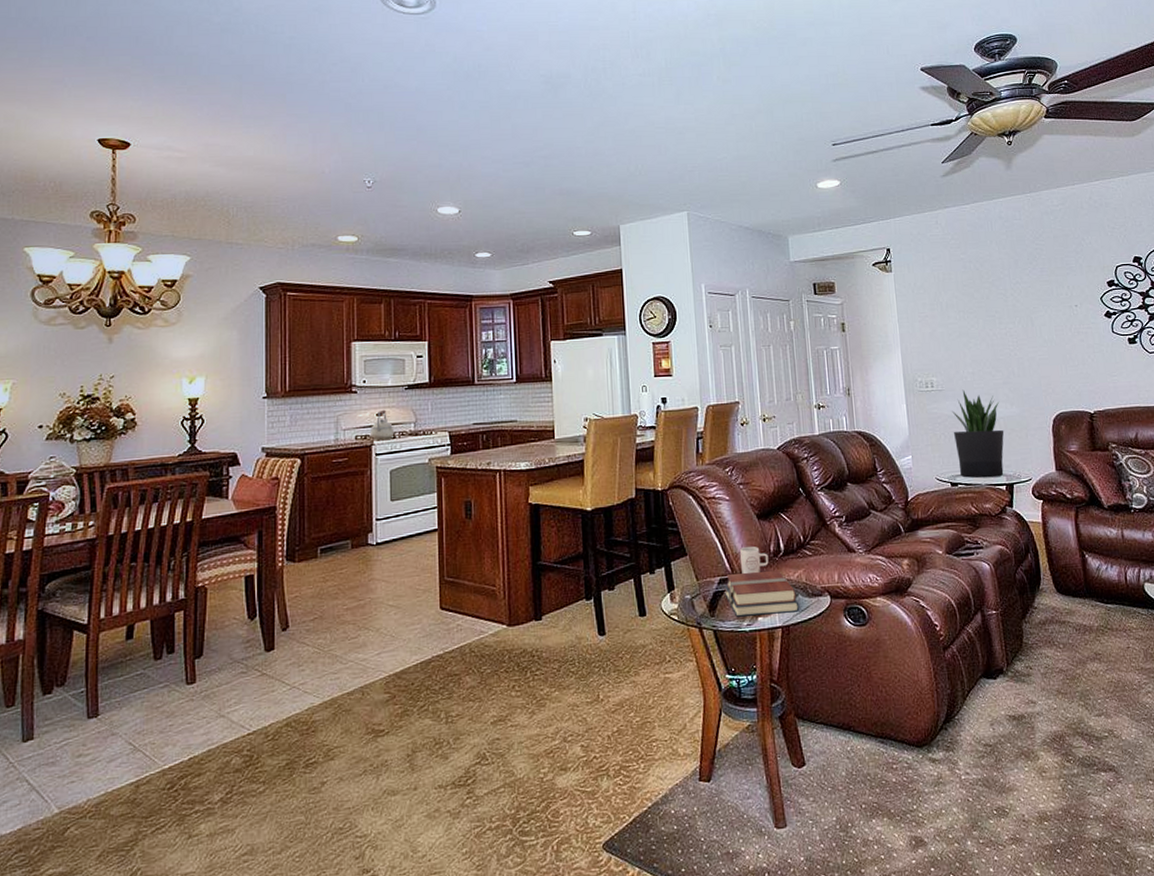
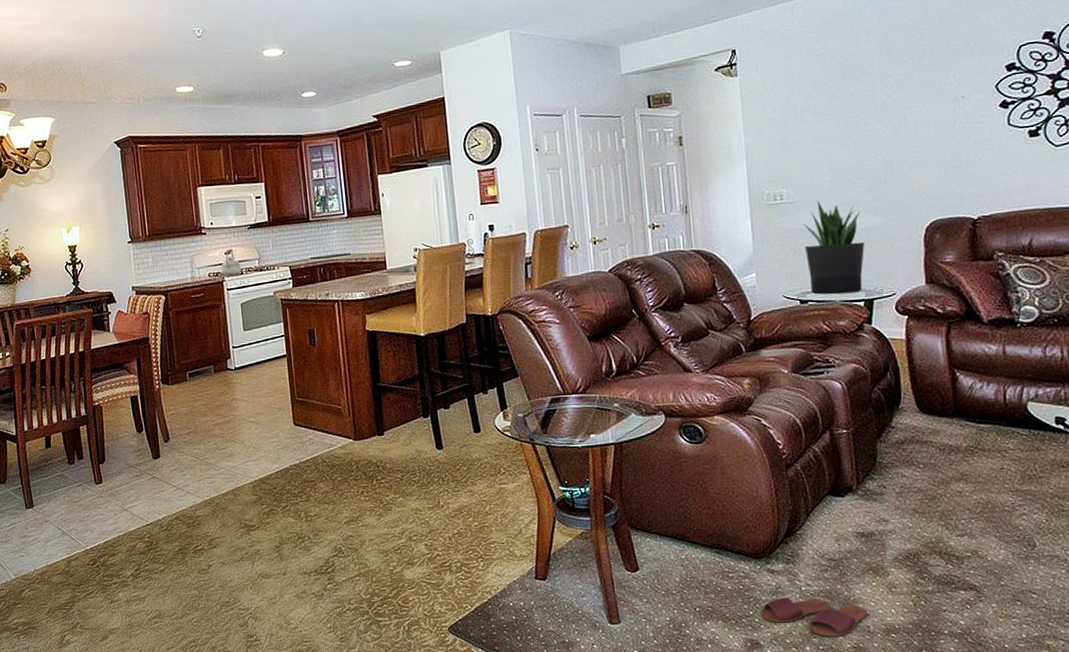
books: present [724,571,800,617] -> none [556,390,633,434]
mug: present [739,546,769,574] -> none [571,367,601,393]
slippers: none [923,787,1023,829] -> present [760,597,869,637]

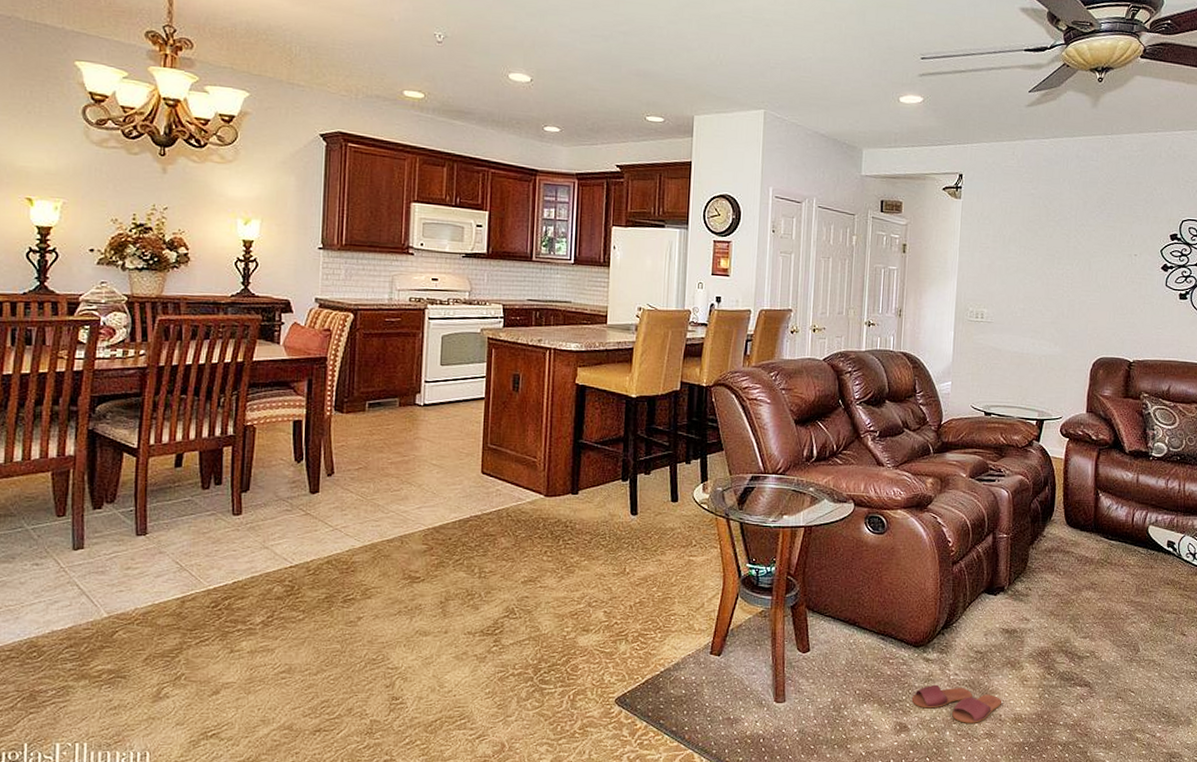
kettle: present [221,248,242,278] -> none [425,275,449,306]
planter: present [804,200,865,295] -> none [994,324,1045,412]

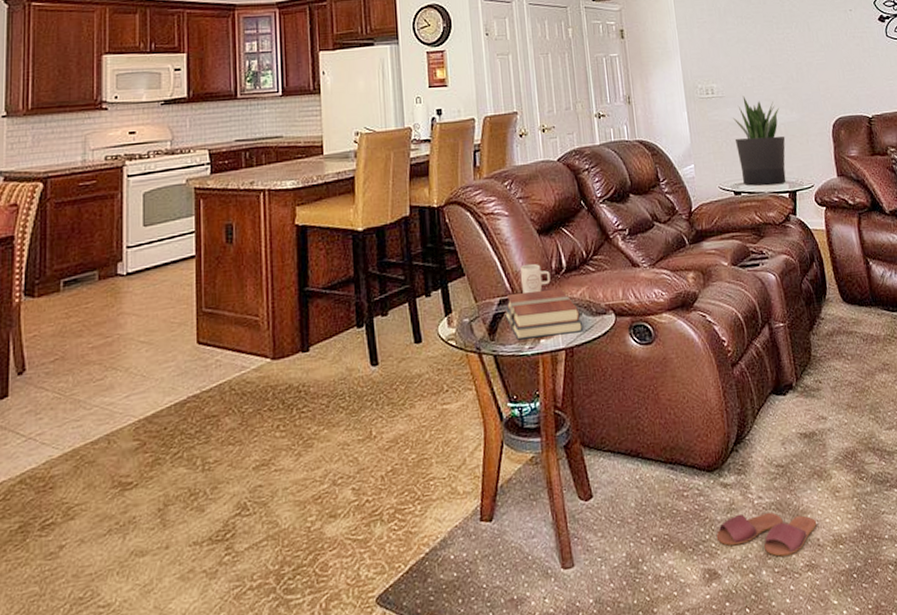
books: none [755,472,824,515] -> present [504,289,584,340]
mug: none [773,448,801,474] -> present [520,263,551,293]
planter: none [994,324,1045,412] -> present [733,96,787,187]

